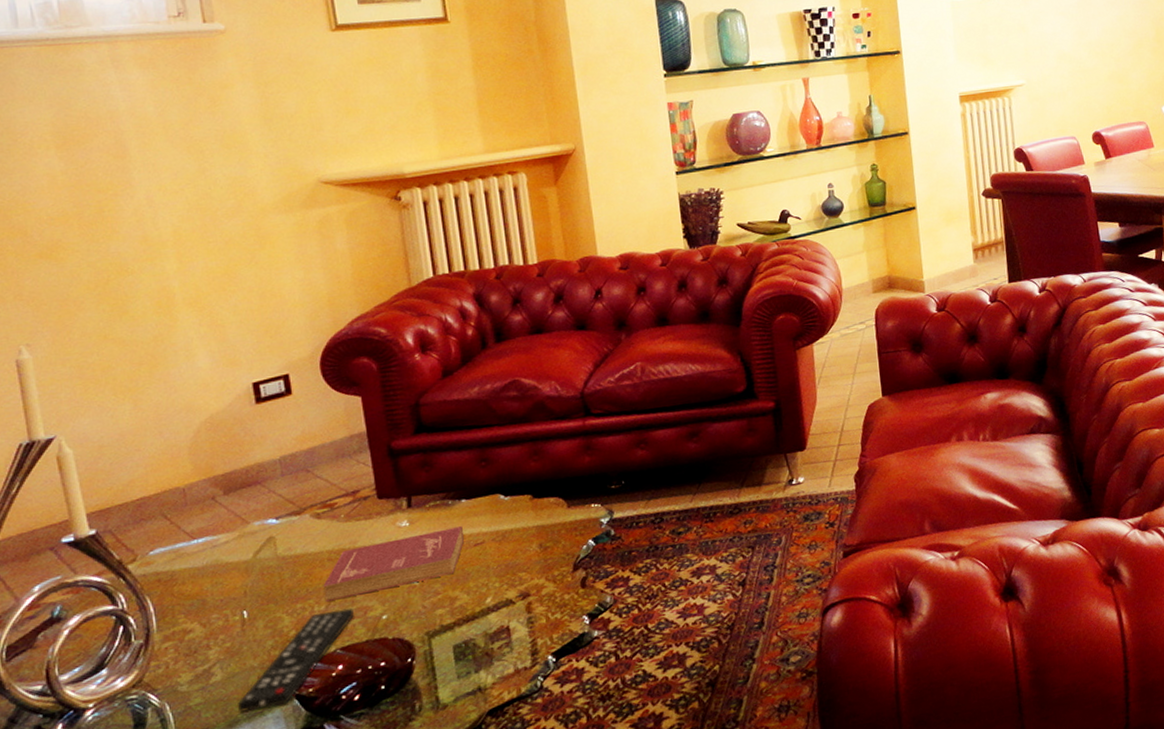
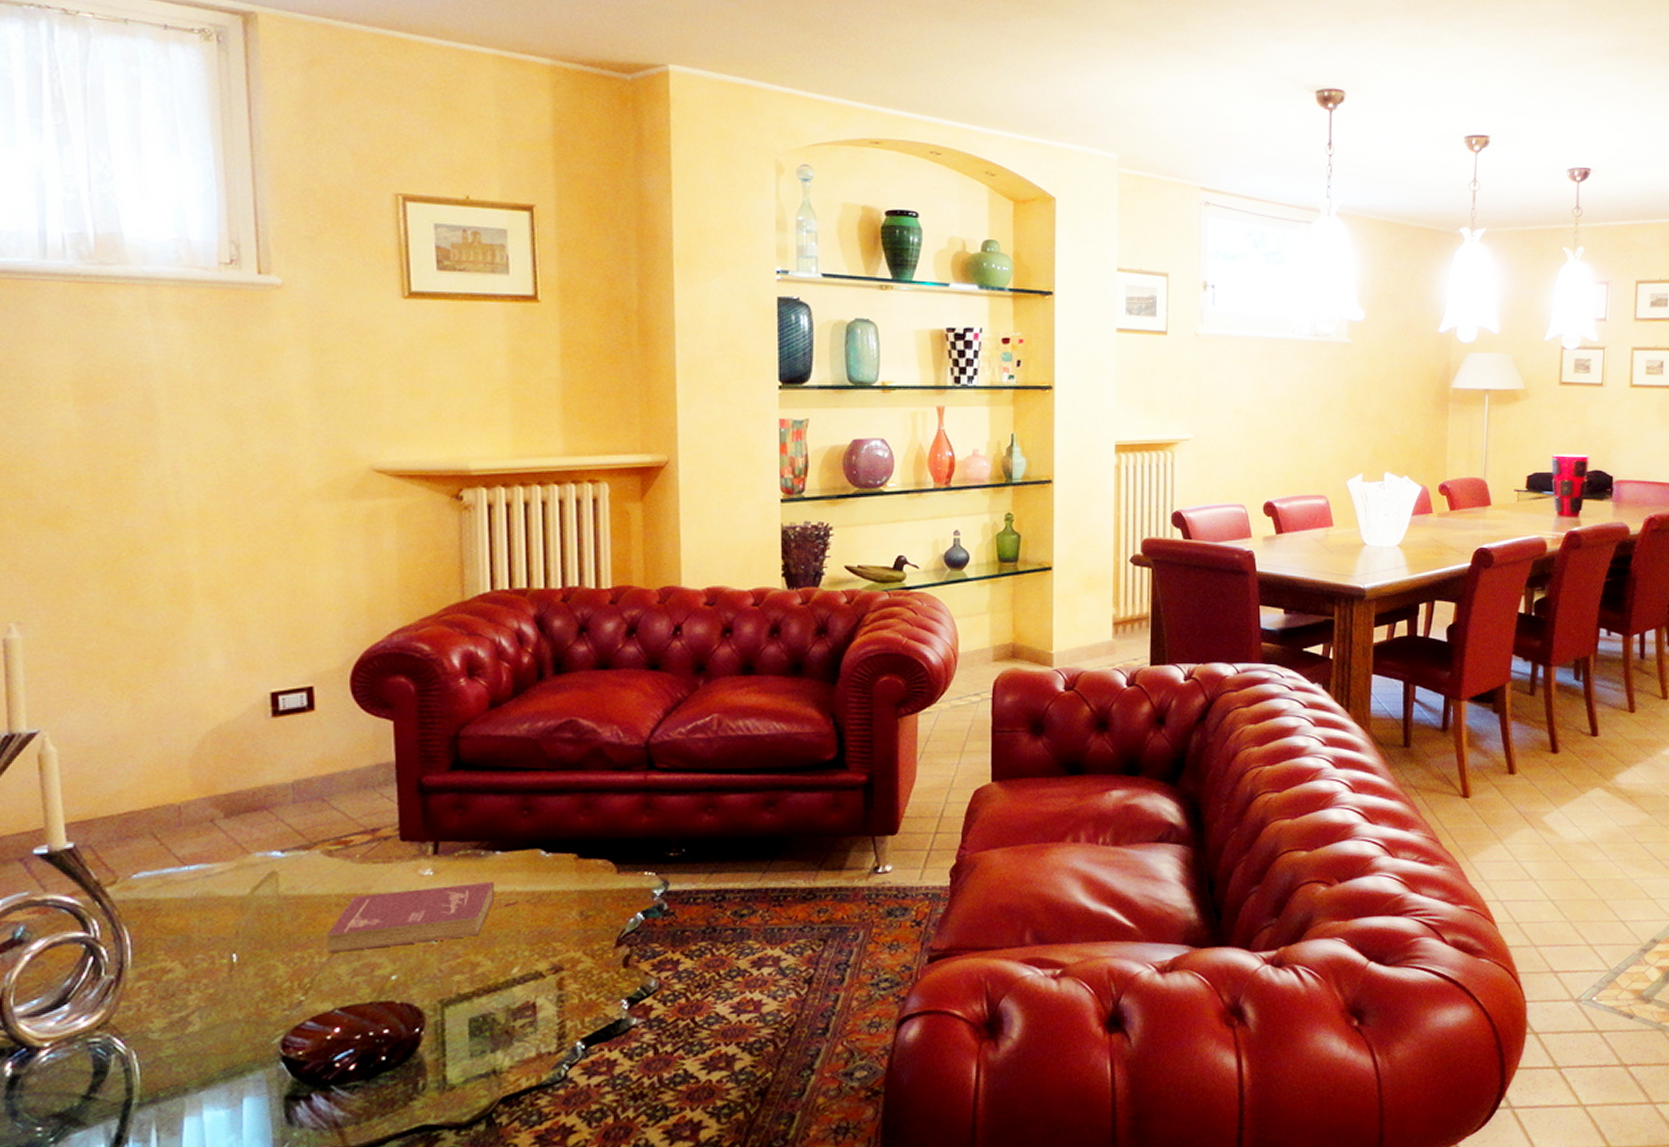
remote control: present [238,607,355,712] -> none [215,962,361,1070]

